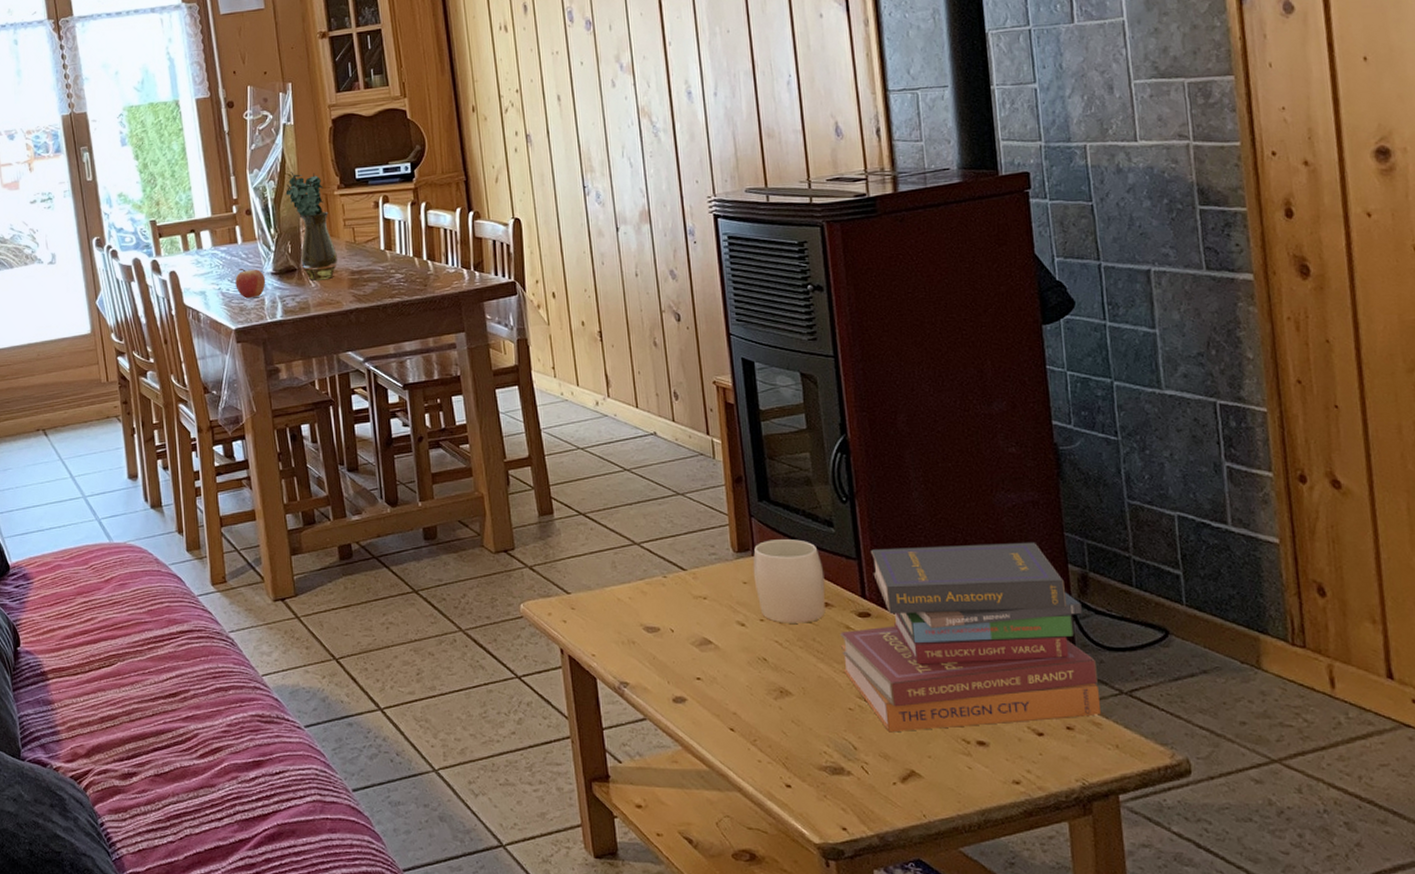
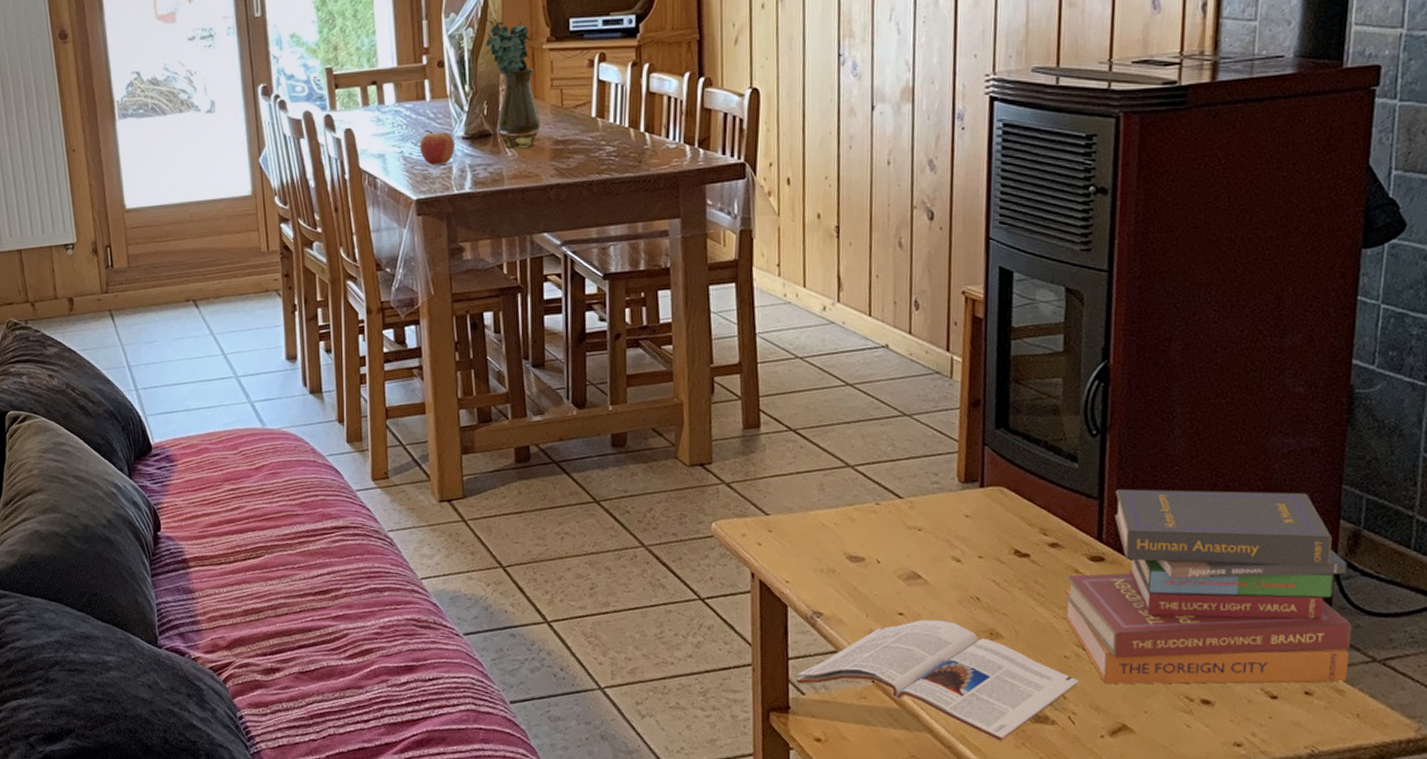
magazine: none [611,682,867,797] -> present [795,619,1080,743]
mug: present [752,539,826,623] -> none [977,471,1059,564]

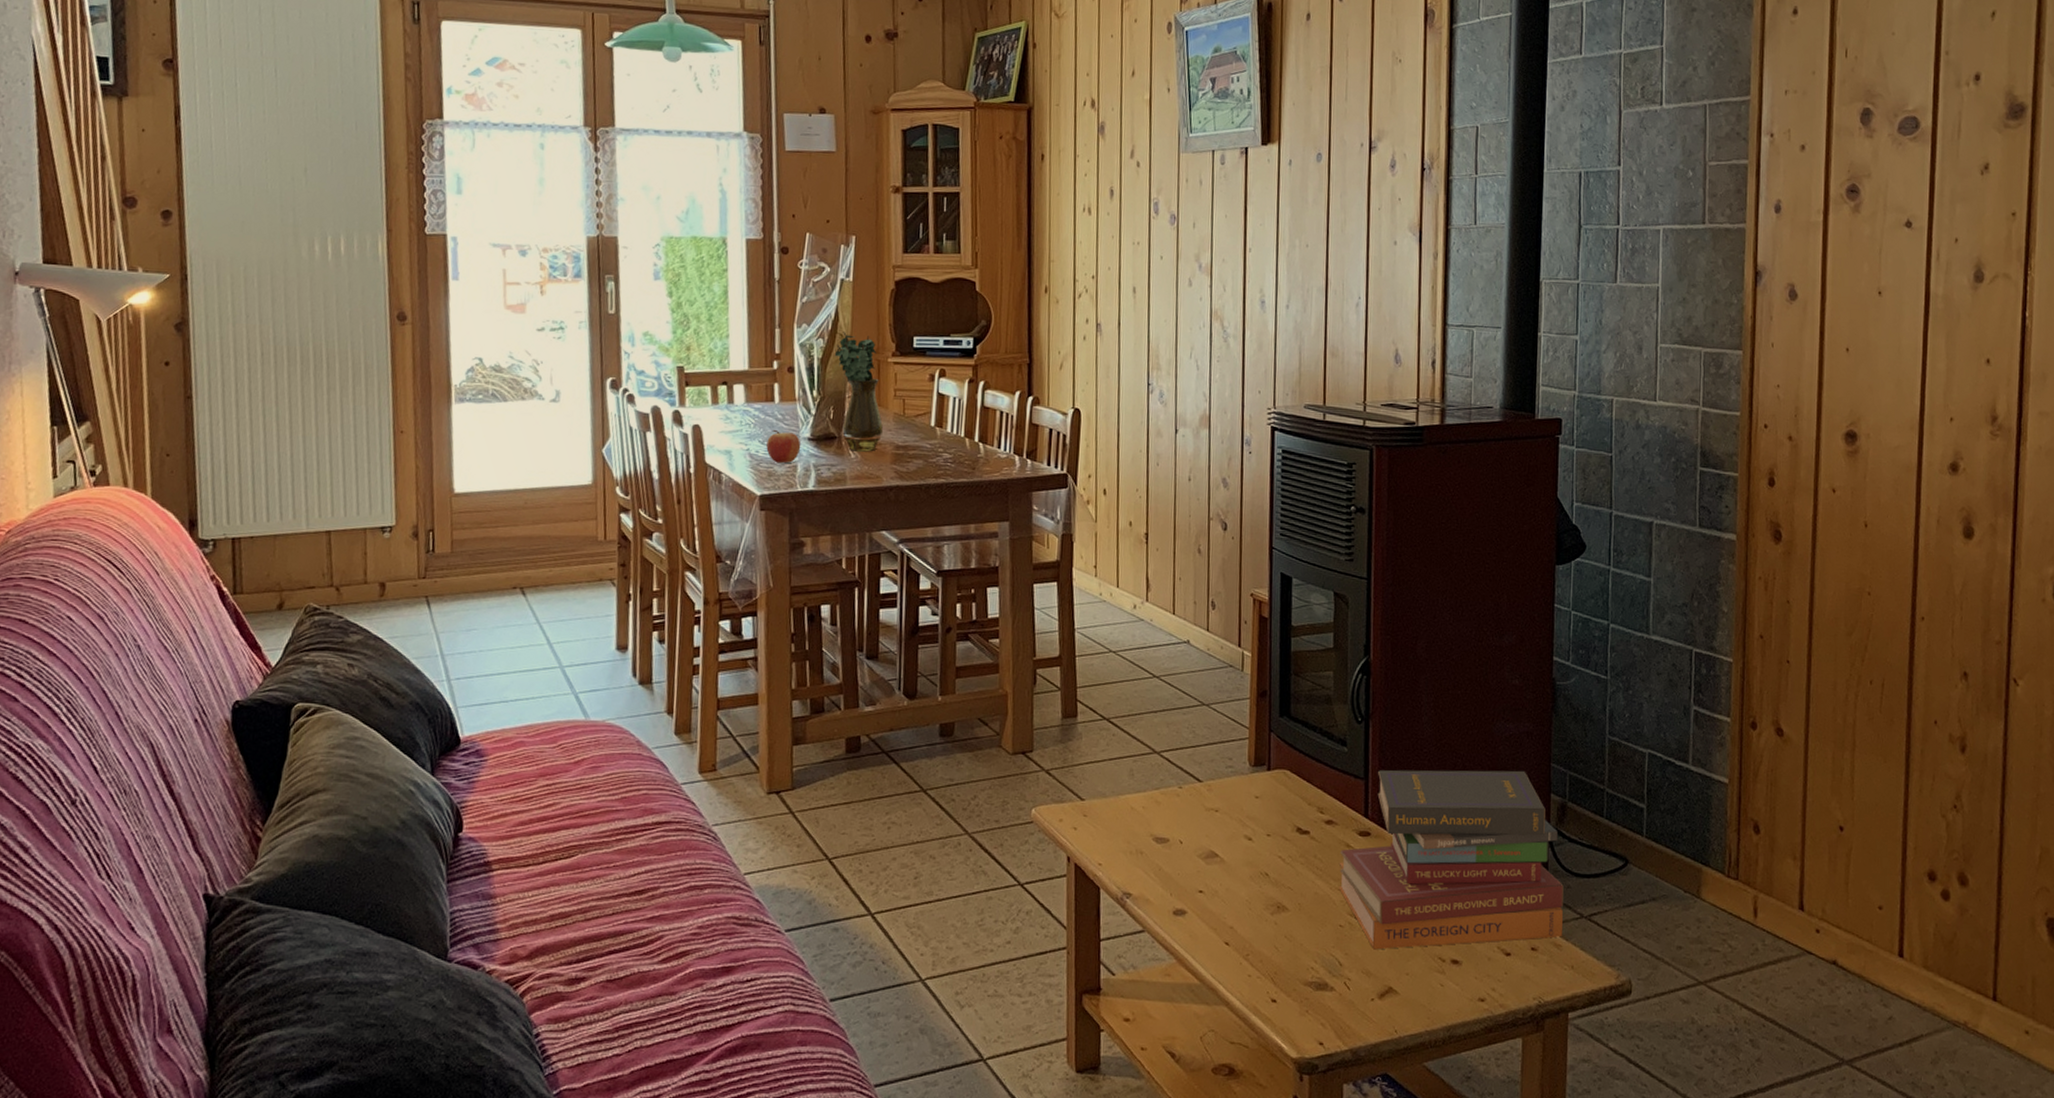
magazine: present [795,619,1080,743] -> none [1106,895,1353,1012]

